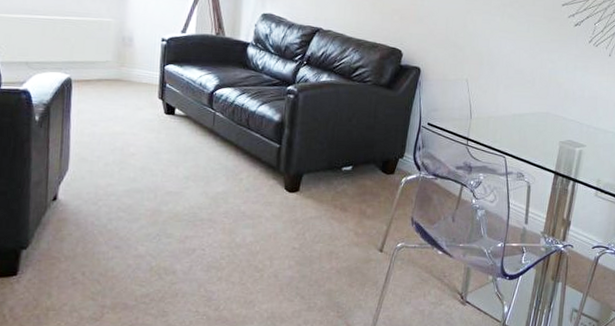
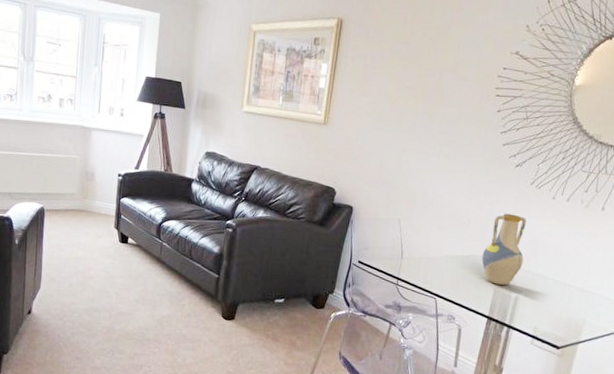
vase: none [547,71,586,140] -> present [482,213,526,285]

